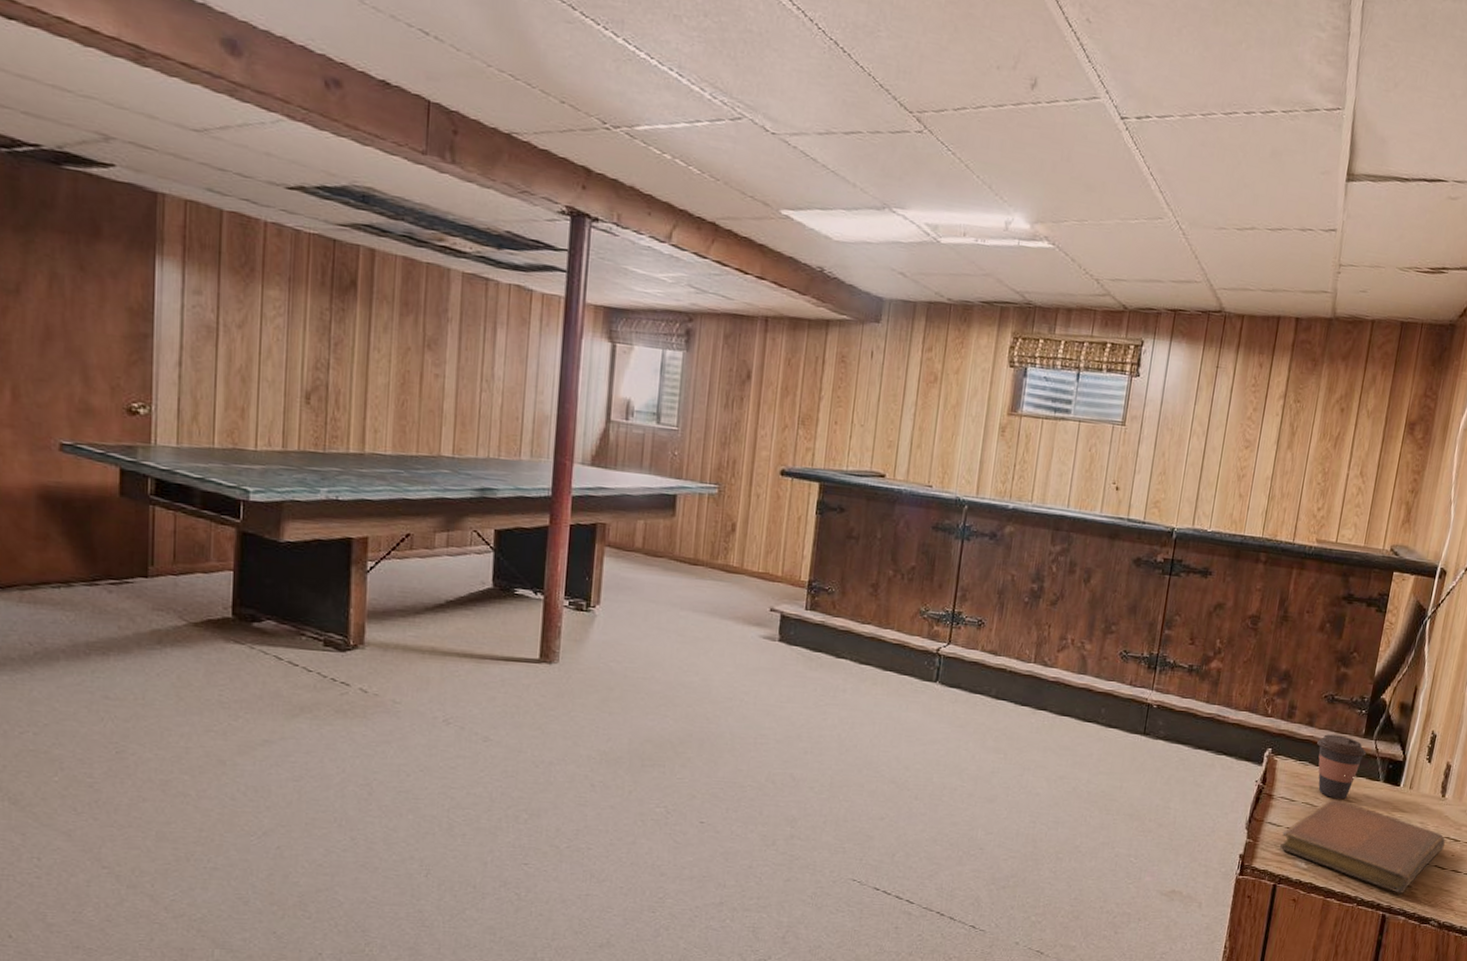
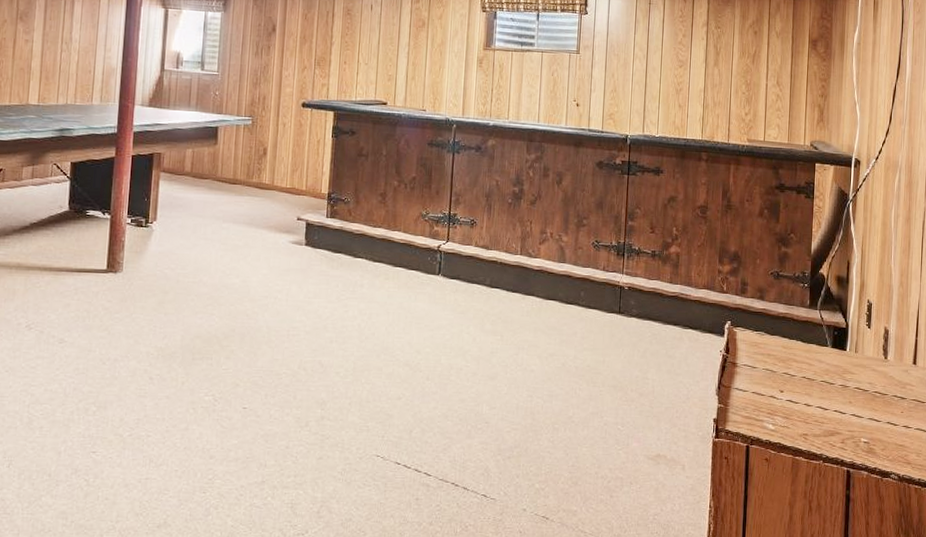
notebook: present [1280,799,1445,894] -> none [748,364,893,450]
coffee cup: present [1317,734,1367,800] -> none [769,306,814,365]

